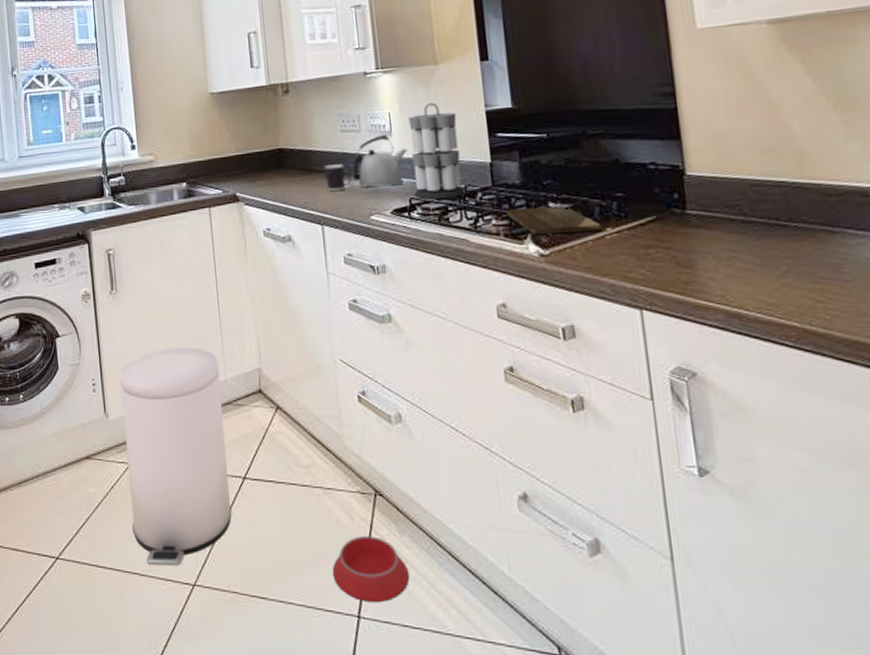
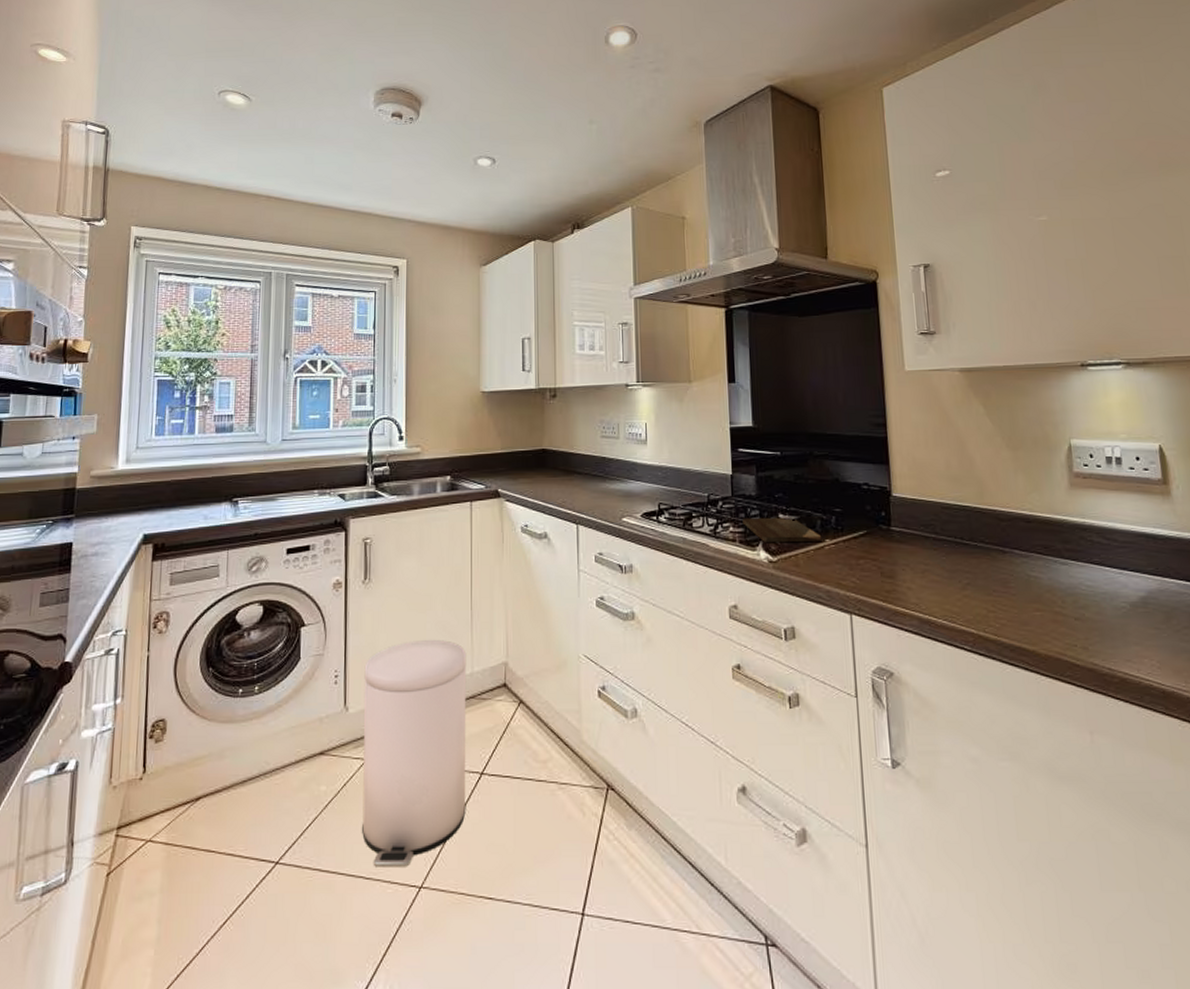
mug: present [323,164,352,192] -> none [582,467,608,493]
pet bowl: present [332,536,410,602] -> none [560,831,634,898]
kettle: present [353,135,407,188] -> none [609,443,660,491]
spice rack: present [408,103,465,200] -> none [662,417,708,505]

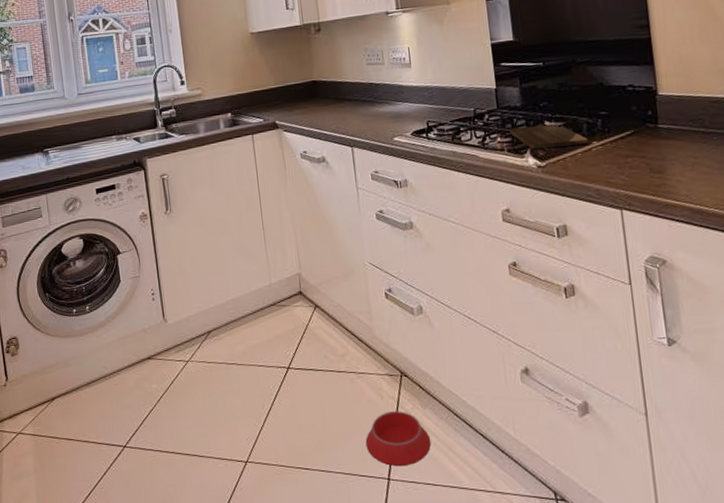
pedal bin: present [362,639,467,867] -> none [176,257,278,447]
pet bowl: none [560,831,634,898] -> present [365,411,431,466]

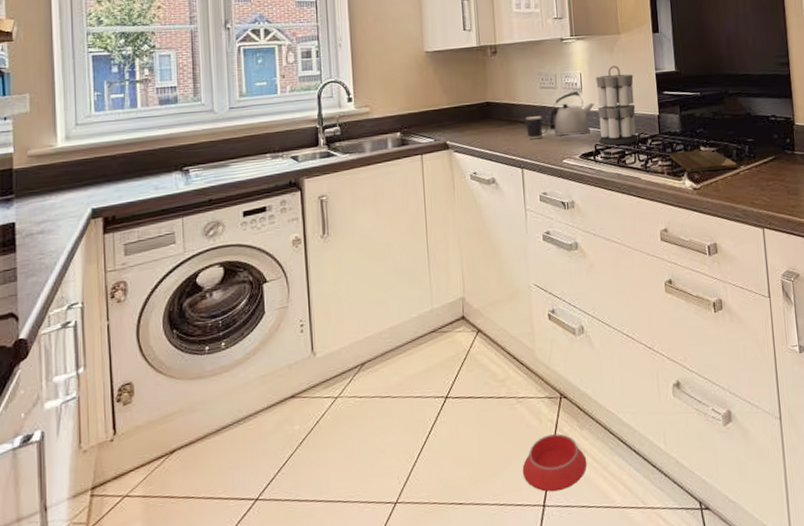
mug: none [352,93,377,118] -> present [524,116,548,140]
kettle: none [377,66,425,114] -> present [549,91,594,136]
spice rack: none [425,37,474,122] -> present [596,66,639,145]

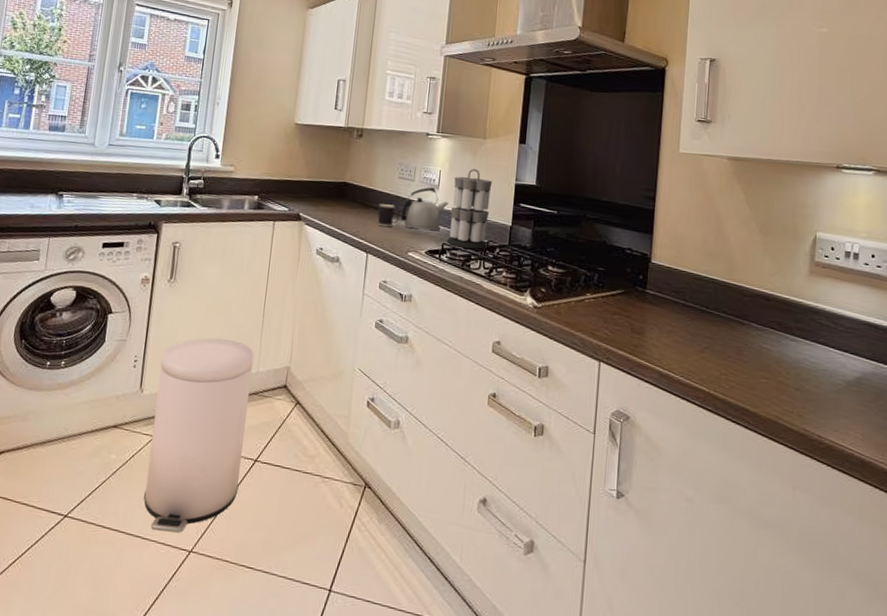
pedal bin: none [329,283,434,491] -> present [144,338,255,533]
pet bowl: present [522,433,587,491] -> none [315,521,380,579]
cutting board: present [669,149,738,173] -> none [515,265,584,295]

